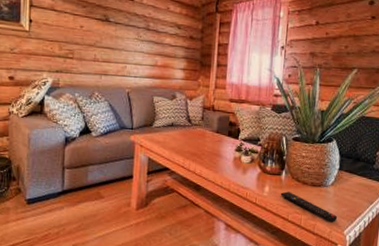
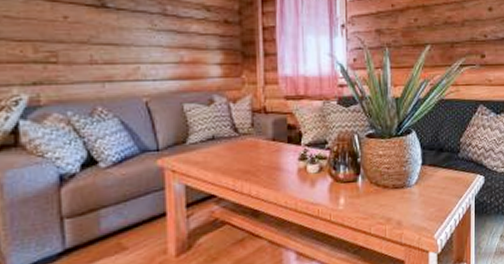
remote control: present [280,191,338,223] -> none [358,200,426,228]

